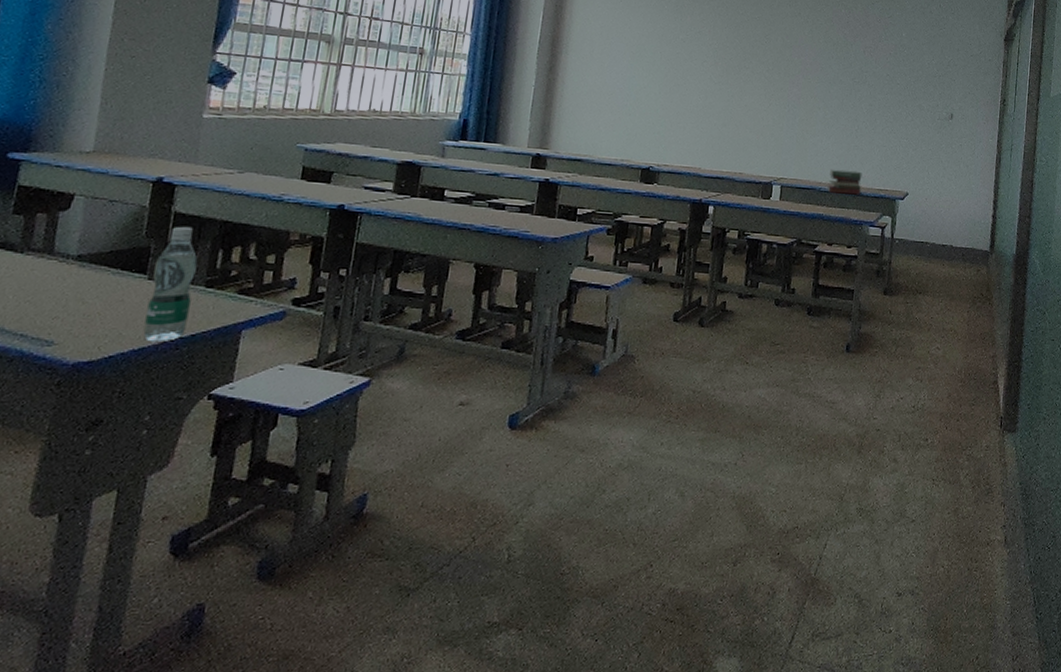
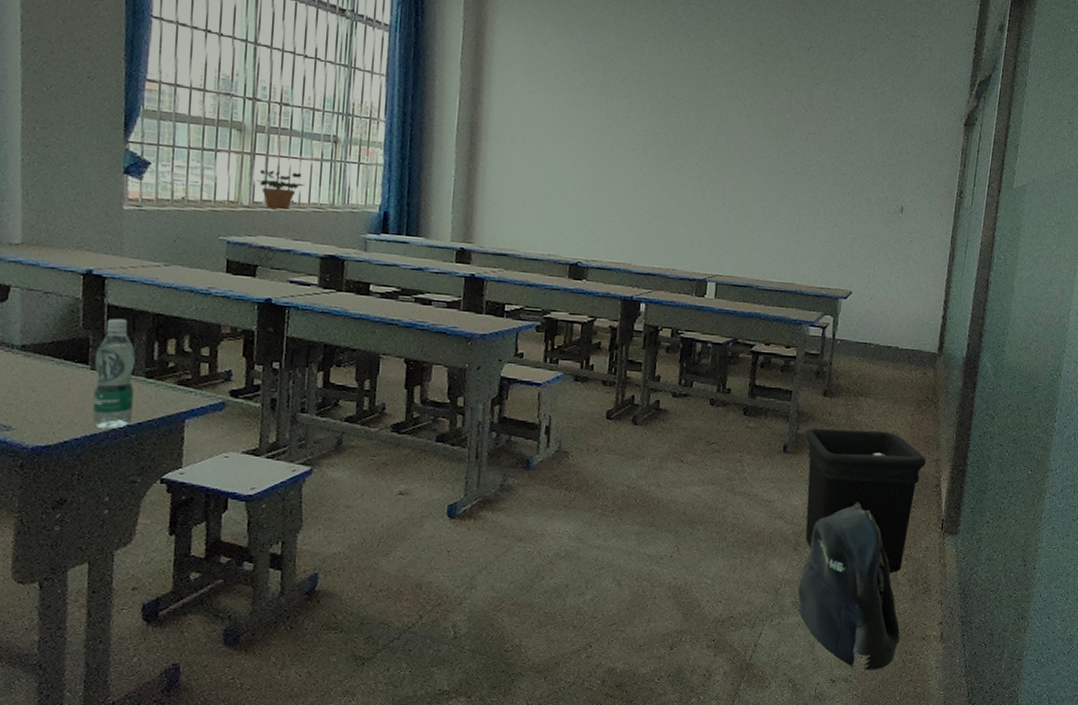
potted plant: none [341,79,388,119] -> present [257,169,305,211]
books: present [827,169,862,195] -> none [765,265,803,294]
backpack: none [862,401,965,581] -> present [798,502,901,670]
recycling bin: none [866,326,984,475] -> present [804,427,927,574]

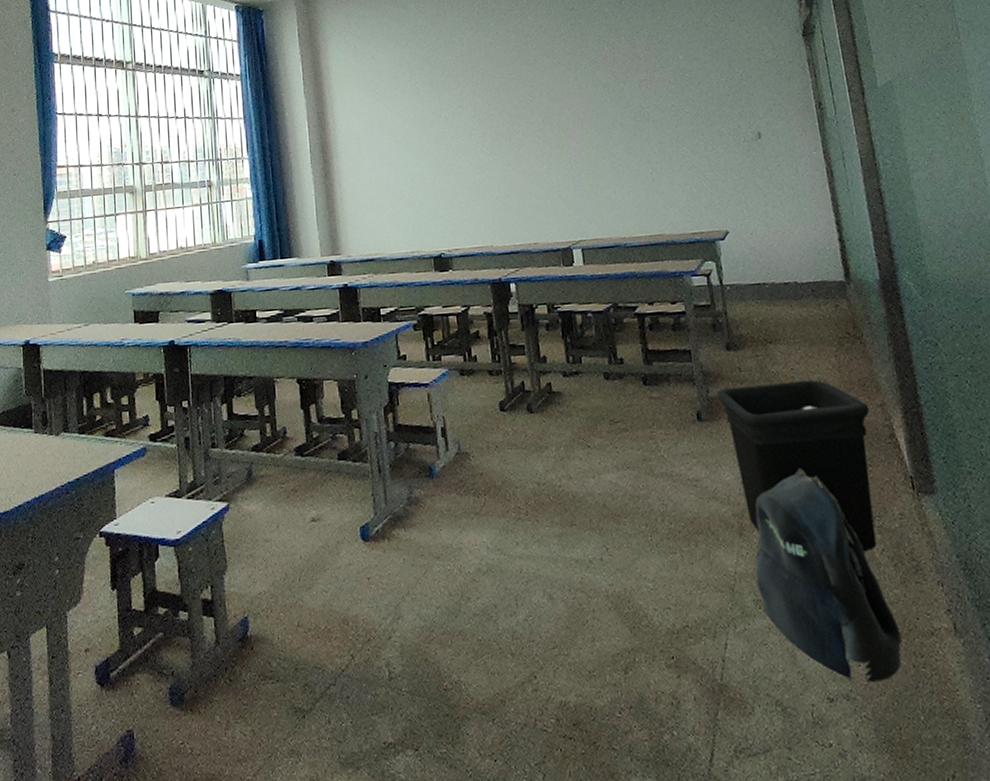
bottle: present [93,318,136,430] -> none [38,380,71,490]
potted plant: present [257,169,305,211] -> none [150,220,189,258]

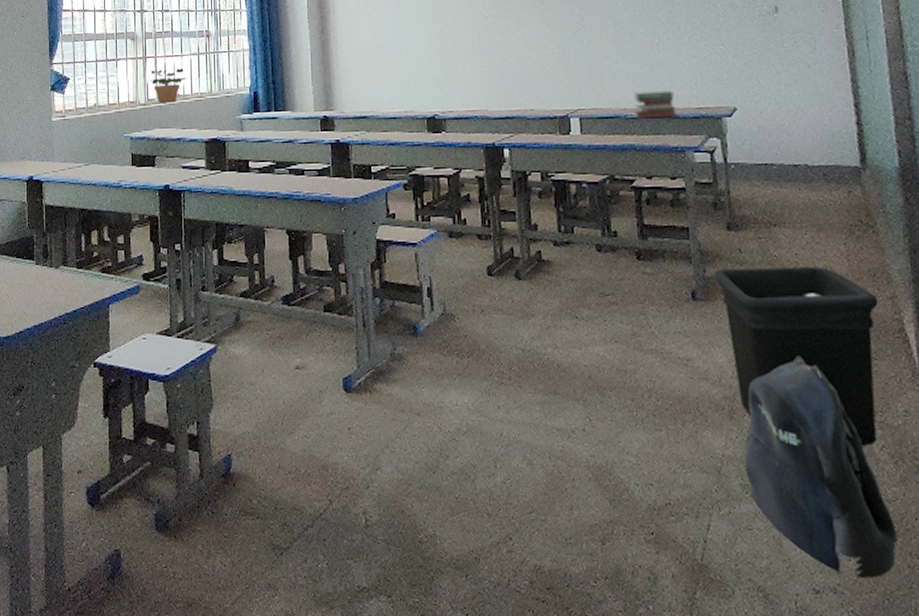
potted plant: none [150,220,189,258] -> present [149,68,187,104]
books: none [632,217,673,247] -> present [634,90,676,119]

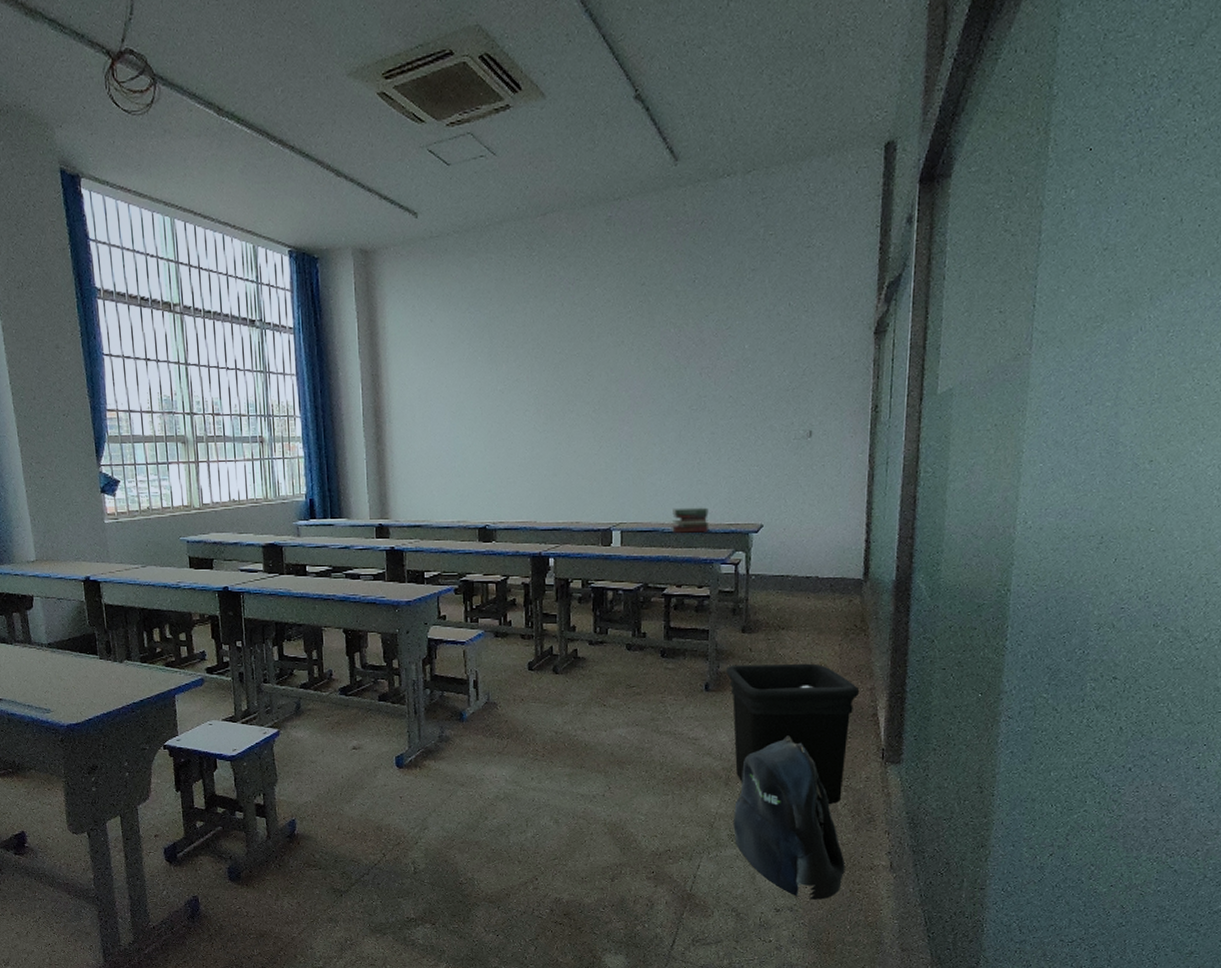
potted plant: present [149,68,187,104] -> none [203,474,242,509]

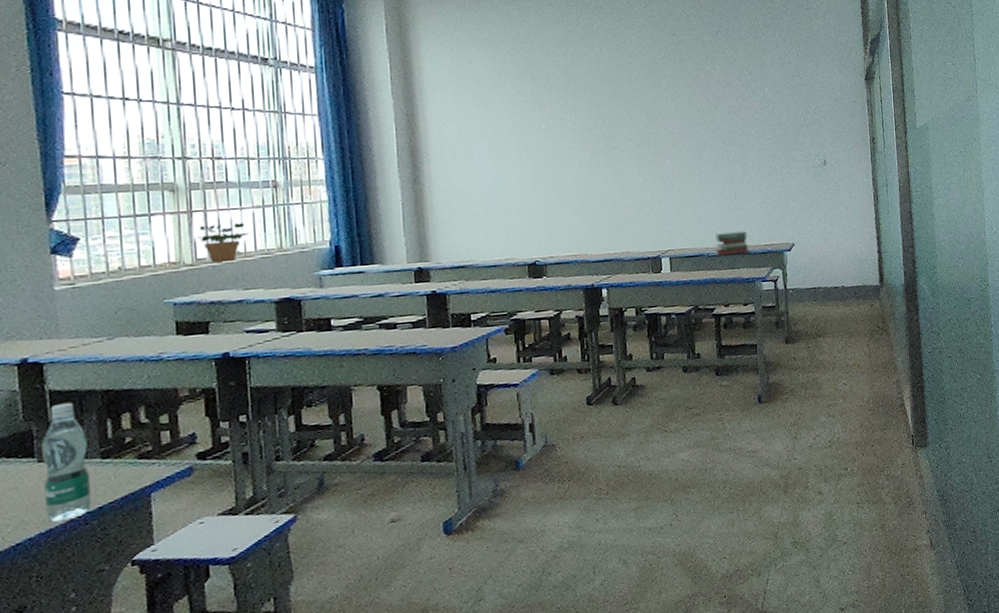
bottle: none [101,615,135,707] -> present [42,402,91,523]
potted plant: none [203,474,242,509] -> present [197,223,249,264]
recycling bin: present [725,663,860,805] -> none [774,365,888,496]
backpack: present [733,735,846,900] -> none [794,435,895,592]

